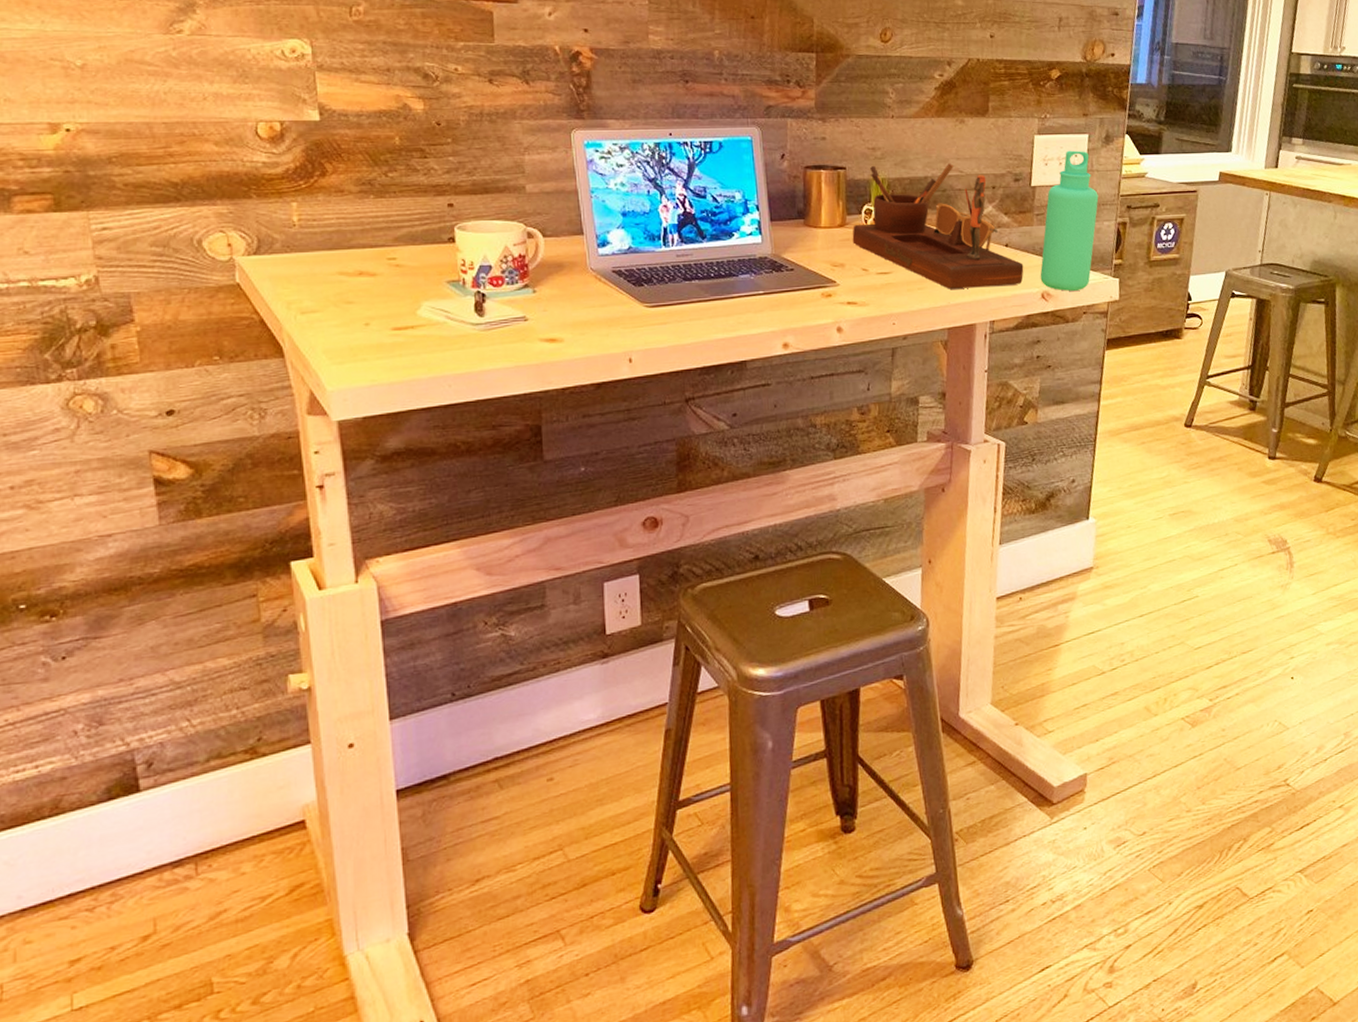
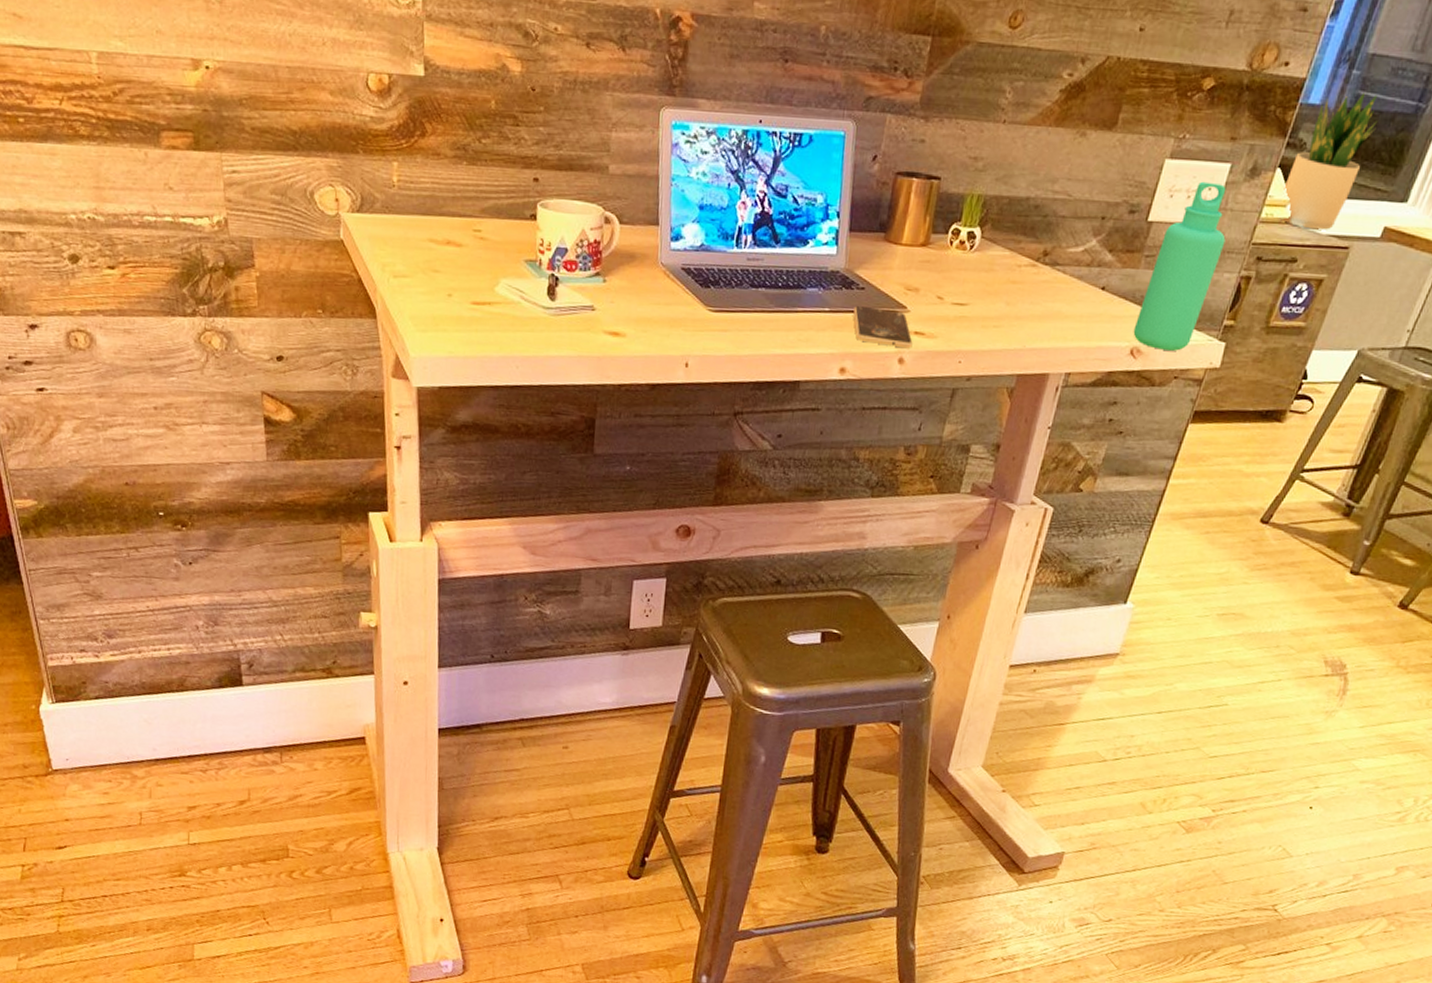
smartphone: none [787,285,848,318] -> present [853,305,913,349]
desk organizer: present [852,163,1024,289] -> none [932,179,1118,335]
planter: none [1134,72,1193,180] -> present [1279,93,1378,230]

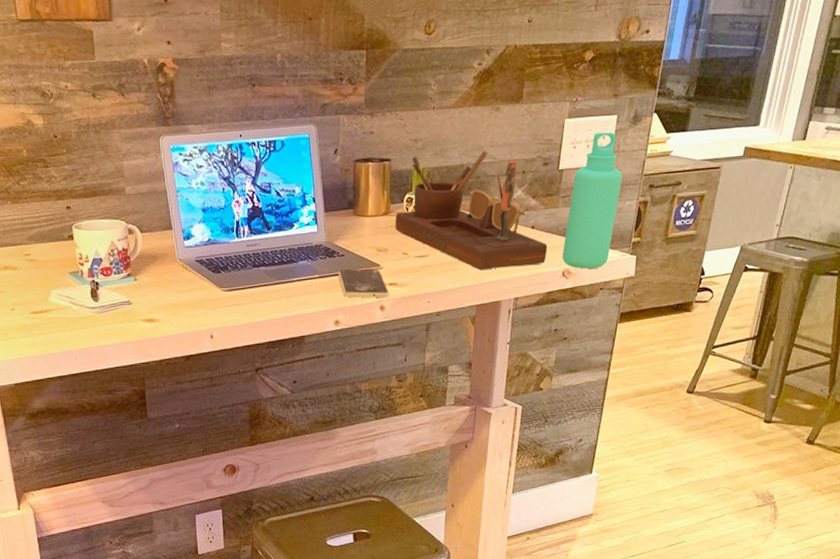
desk organizer: none [932,179,1118,335] -> present [395,150,548,270]
planter: present [1279,93,1378,230] -> none [661,45,725,158]

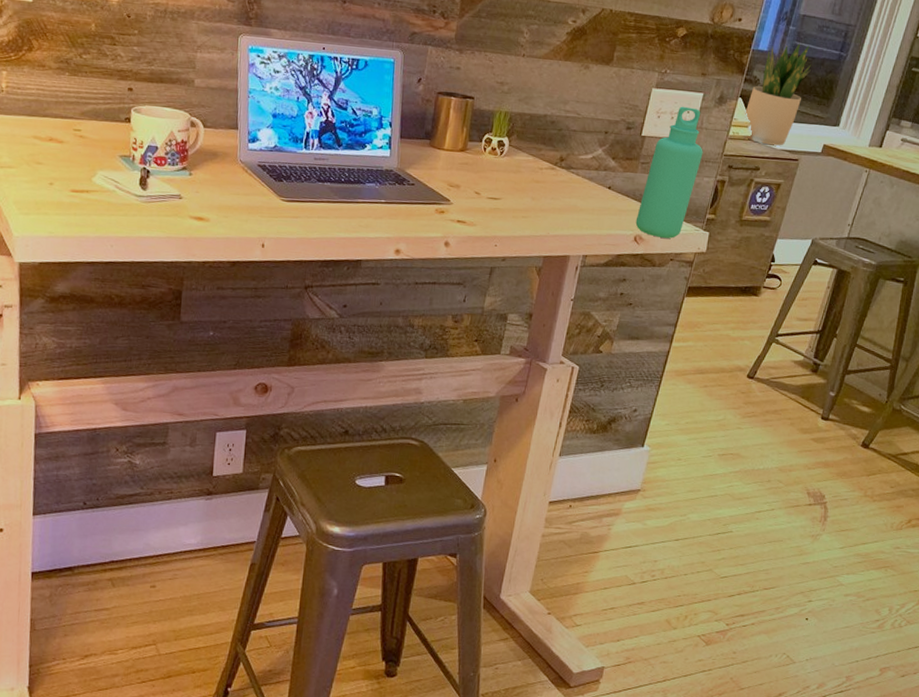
smartphone: present [338,269,389,298] -> none [405,198,456,234]
desk organizer: present [395,150,548,270] -> none [470,99,622,225]
planter: none [661,45,725,158] -> present [743,43,811,146]

